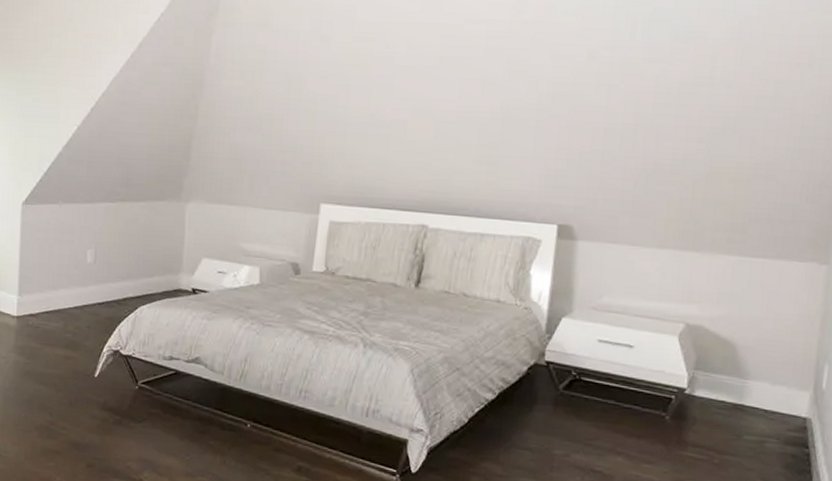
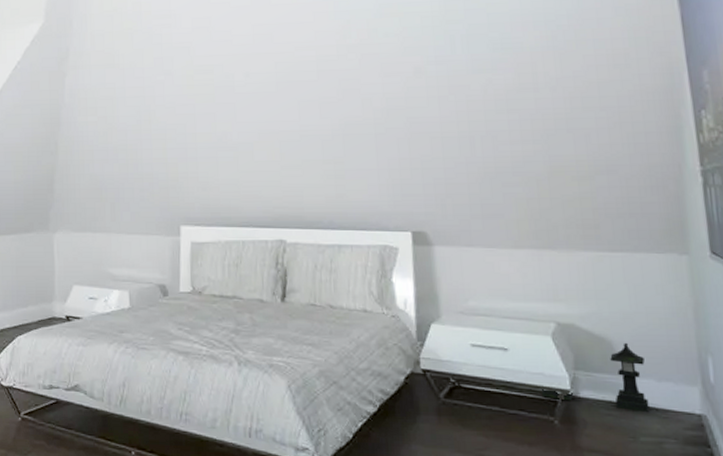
lantern: none [658,346,764,413] -> present [541,342,650,412]

